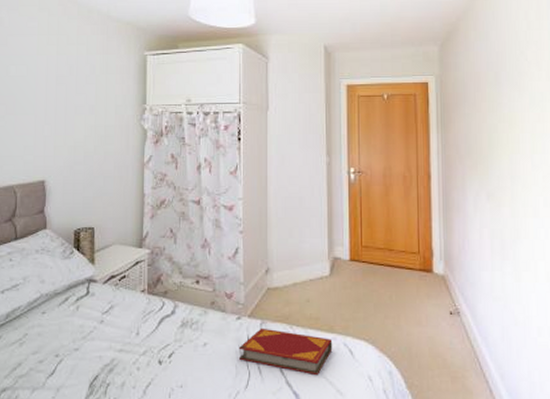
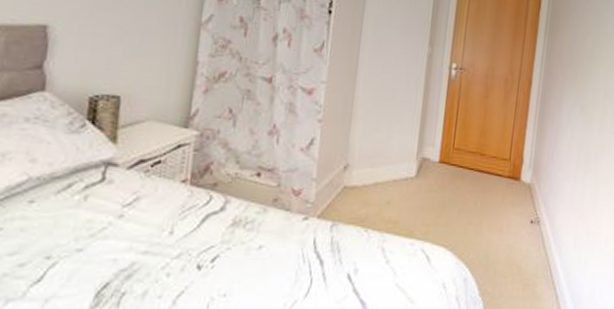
hardback book: present [238,328,333,376] -> none [301,230,410,283]

